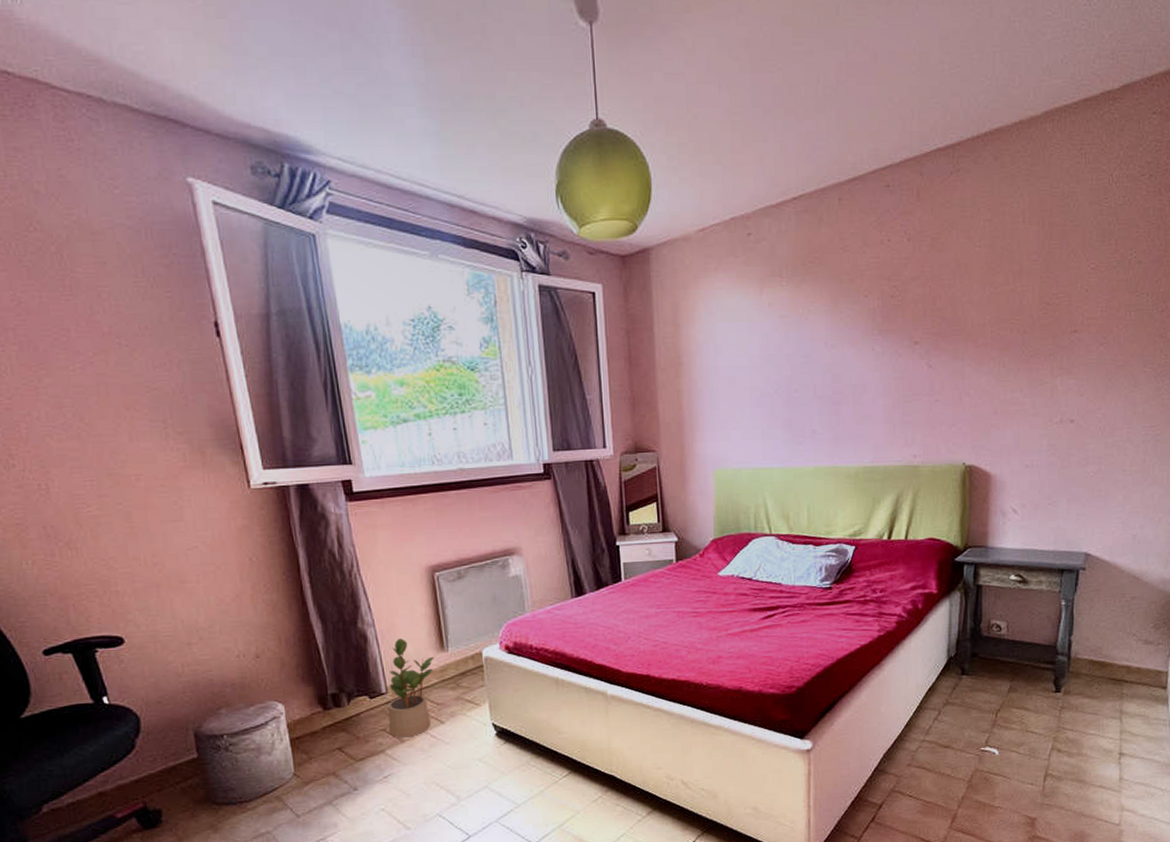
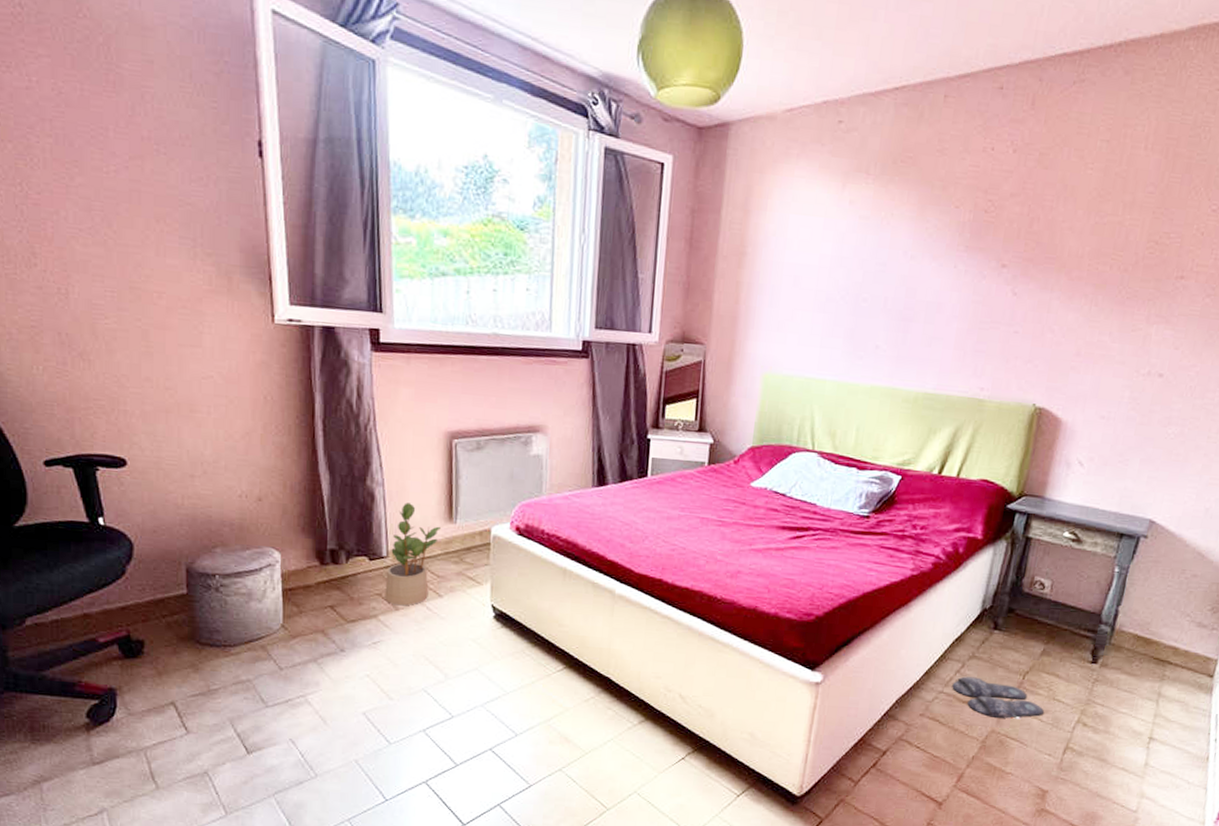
slippers: none [932,722,1020,757] -> present [952,676,1044,718]

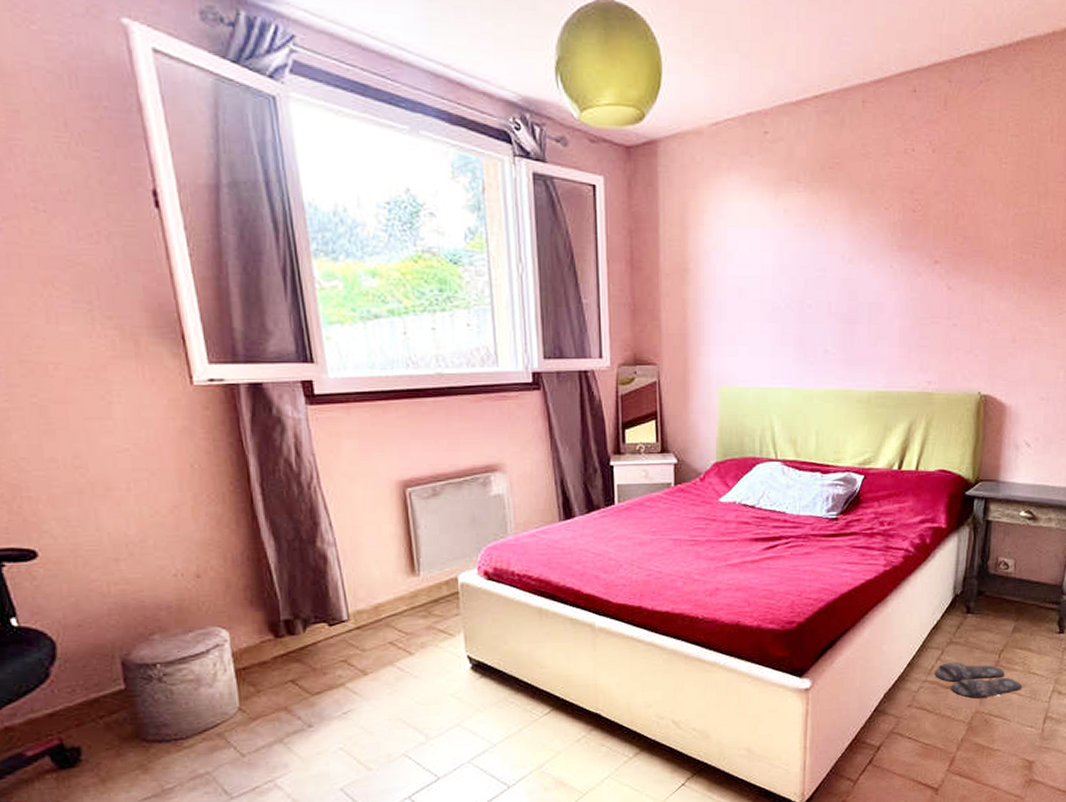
potted plant: present [385,502,441,606] -> none [349,560,403,670]

